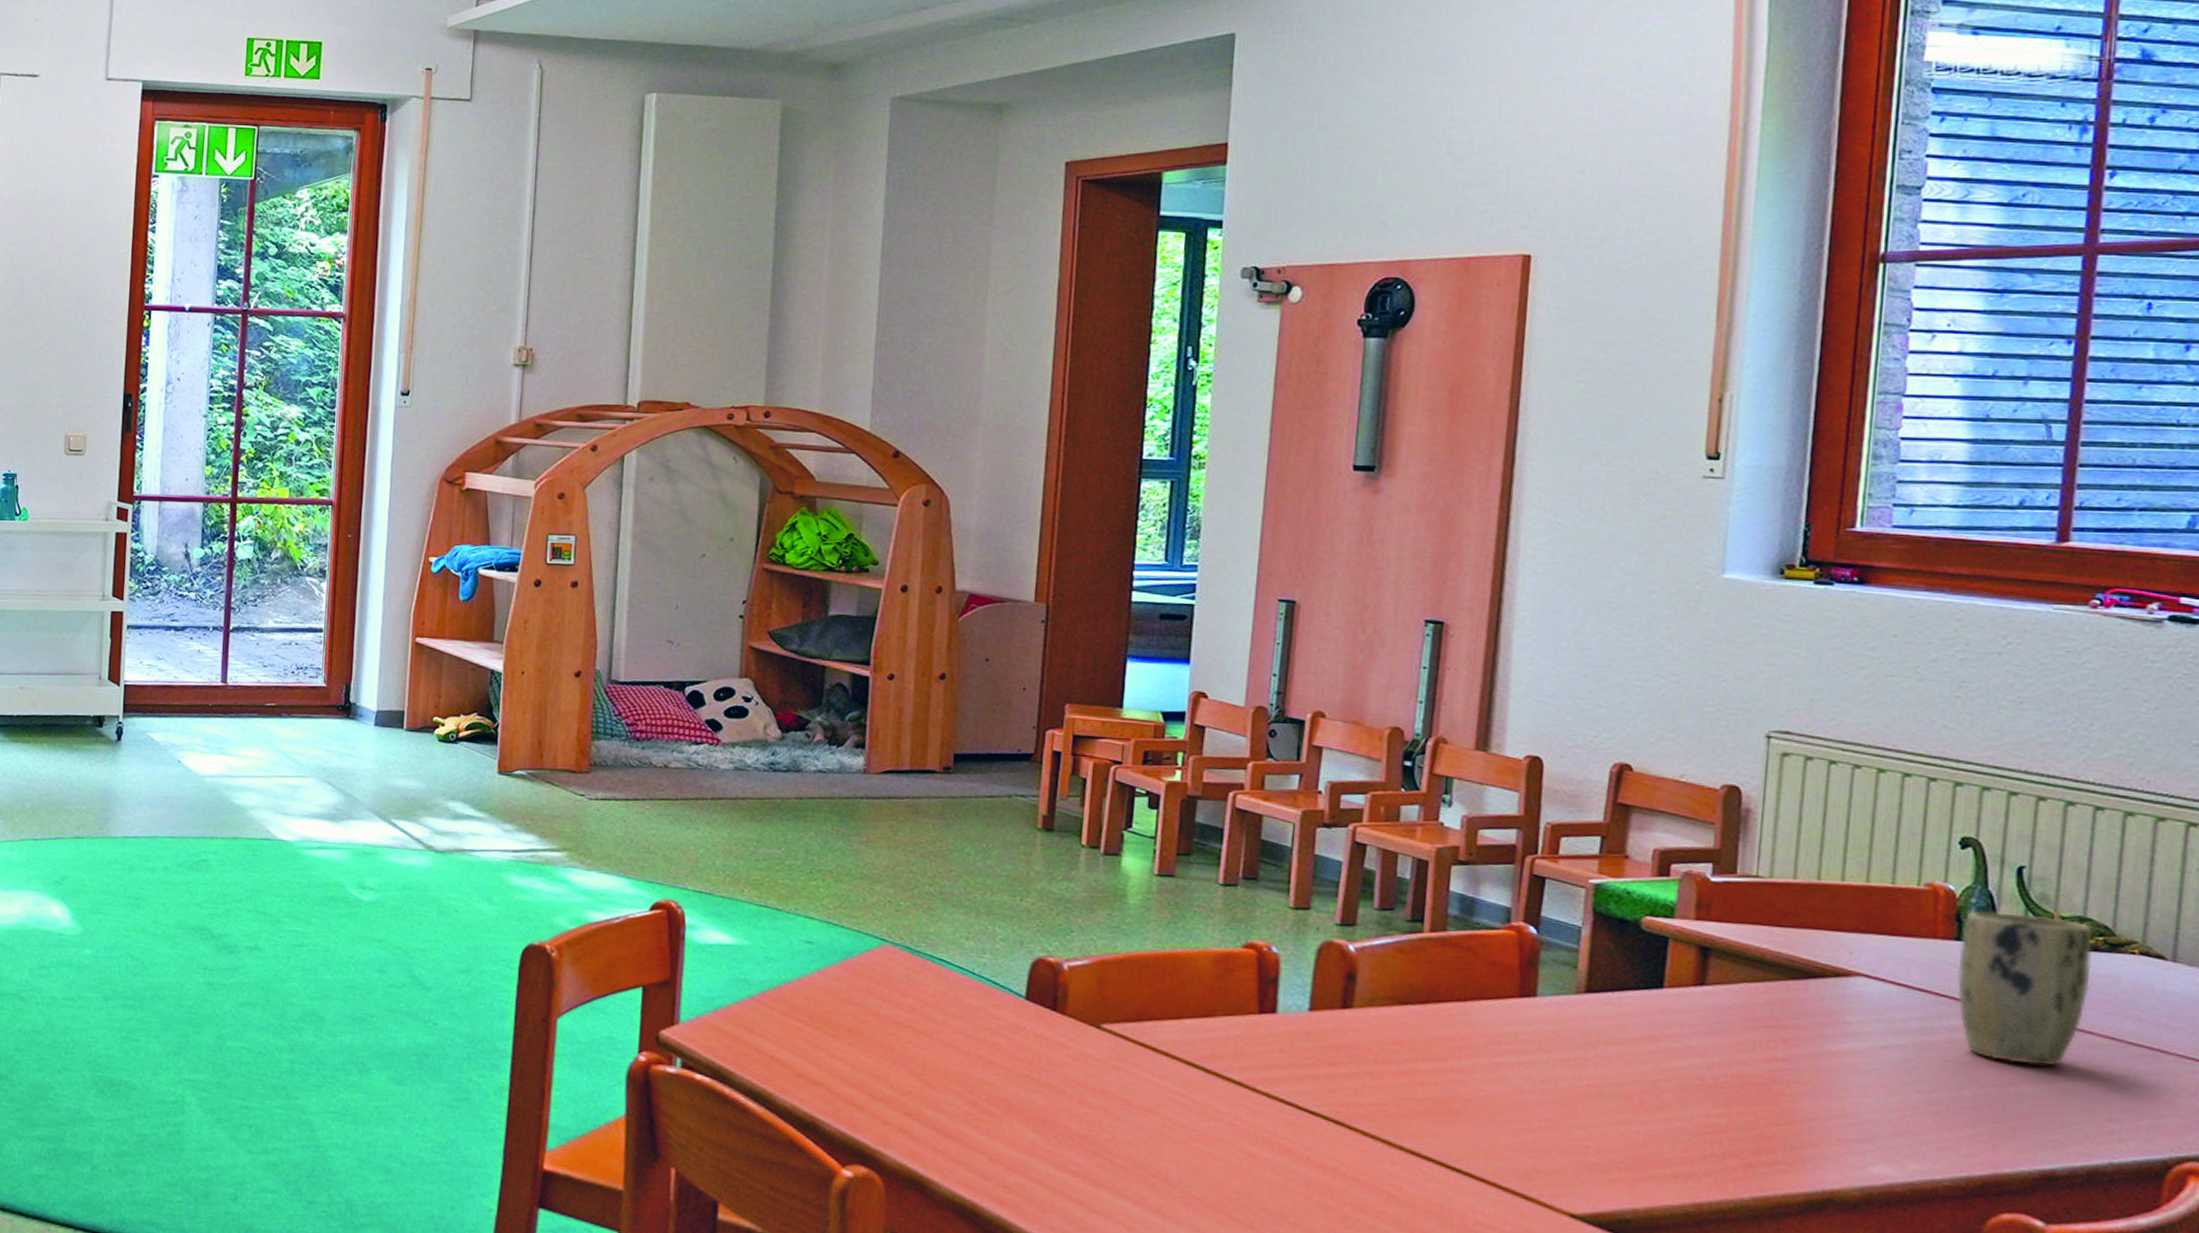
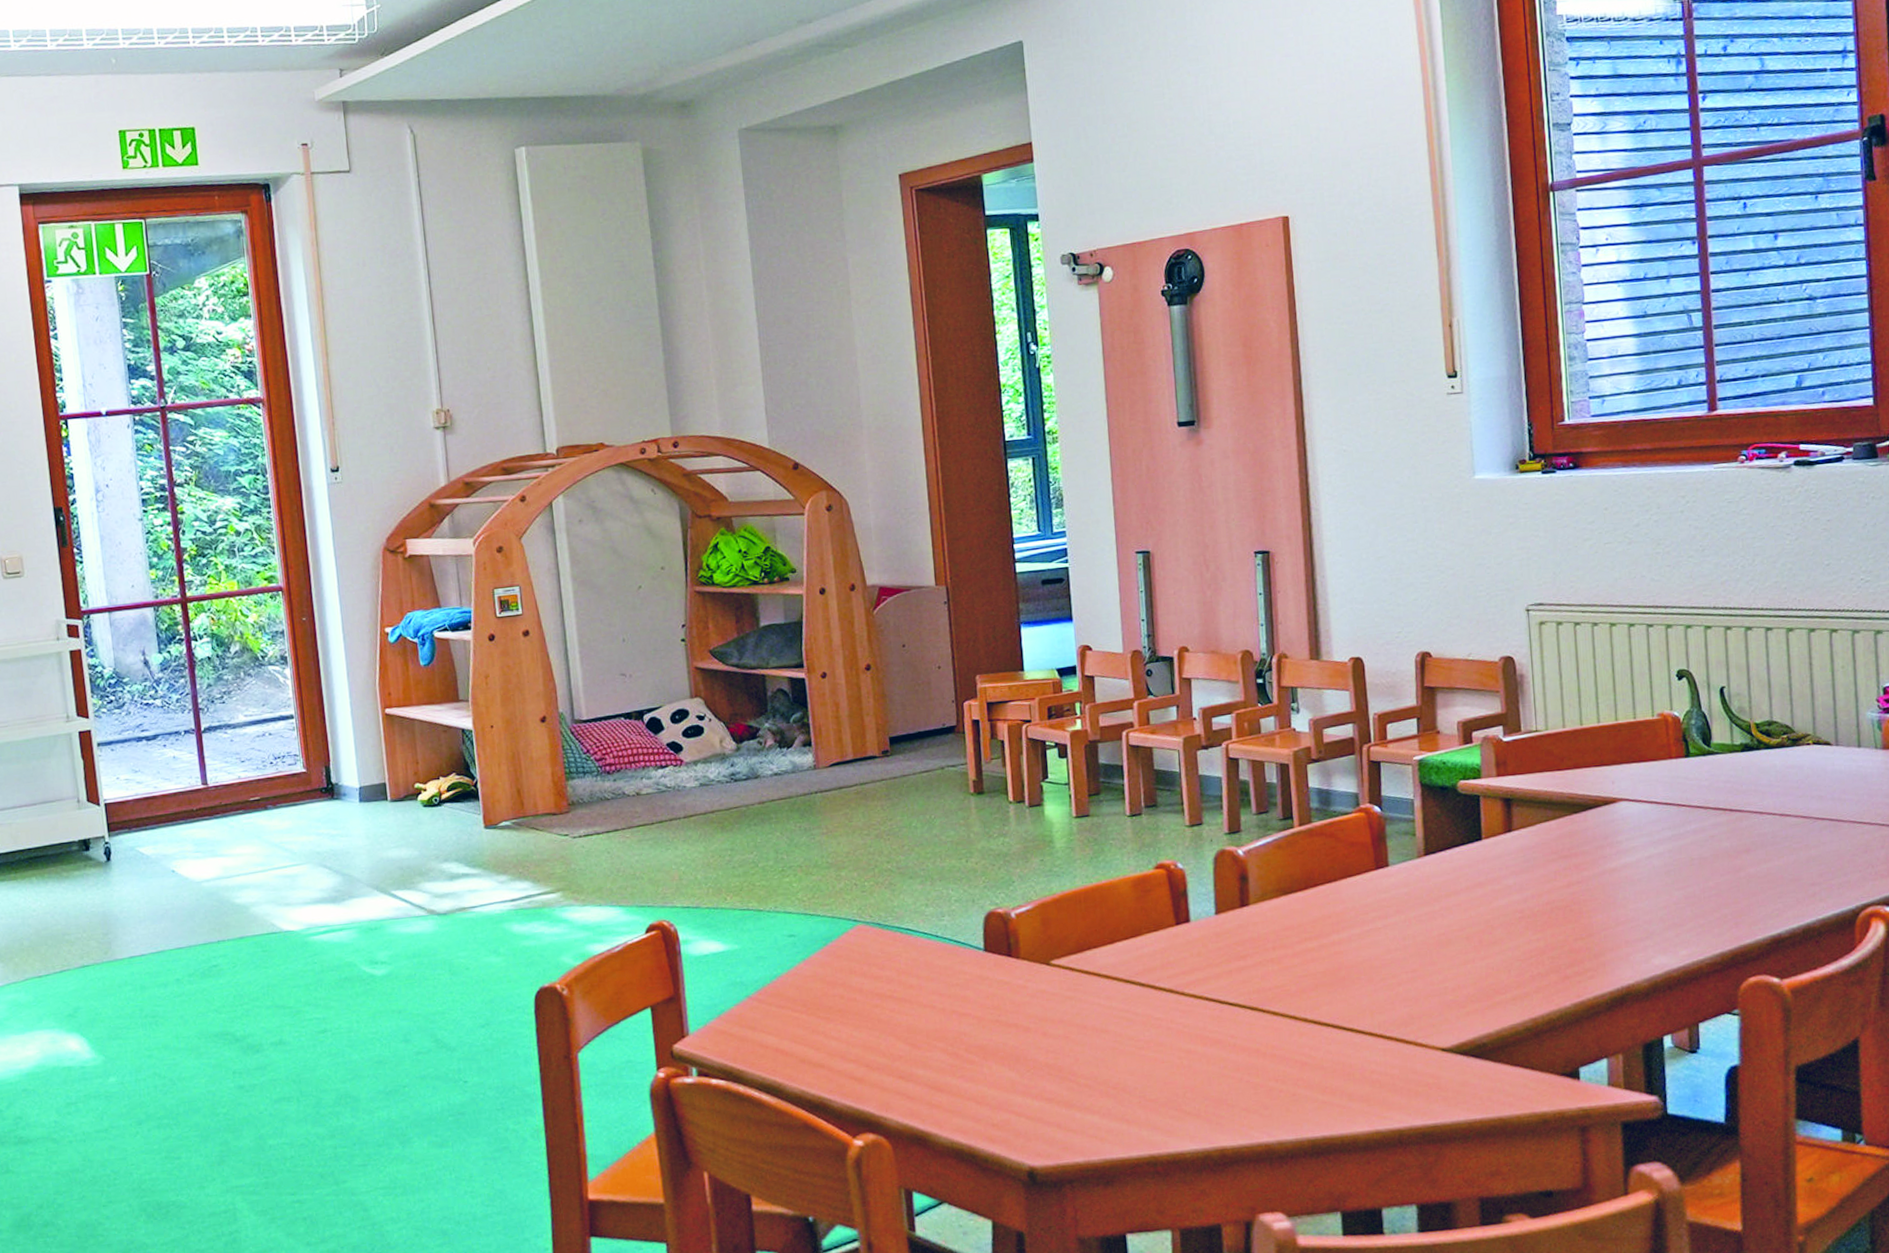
plant pot: present [1957,910,2093,1067] -> none [1689,725,1783,852]

